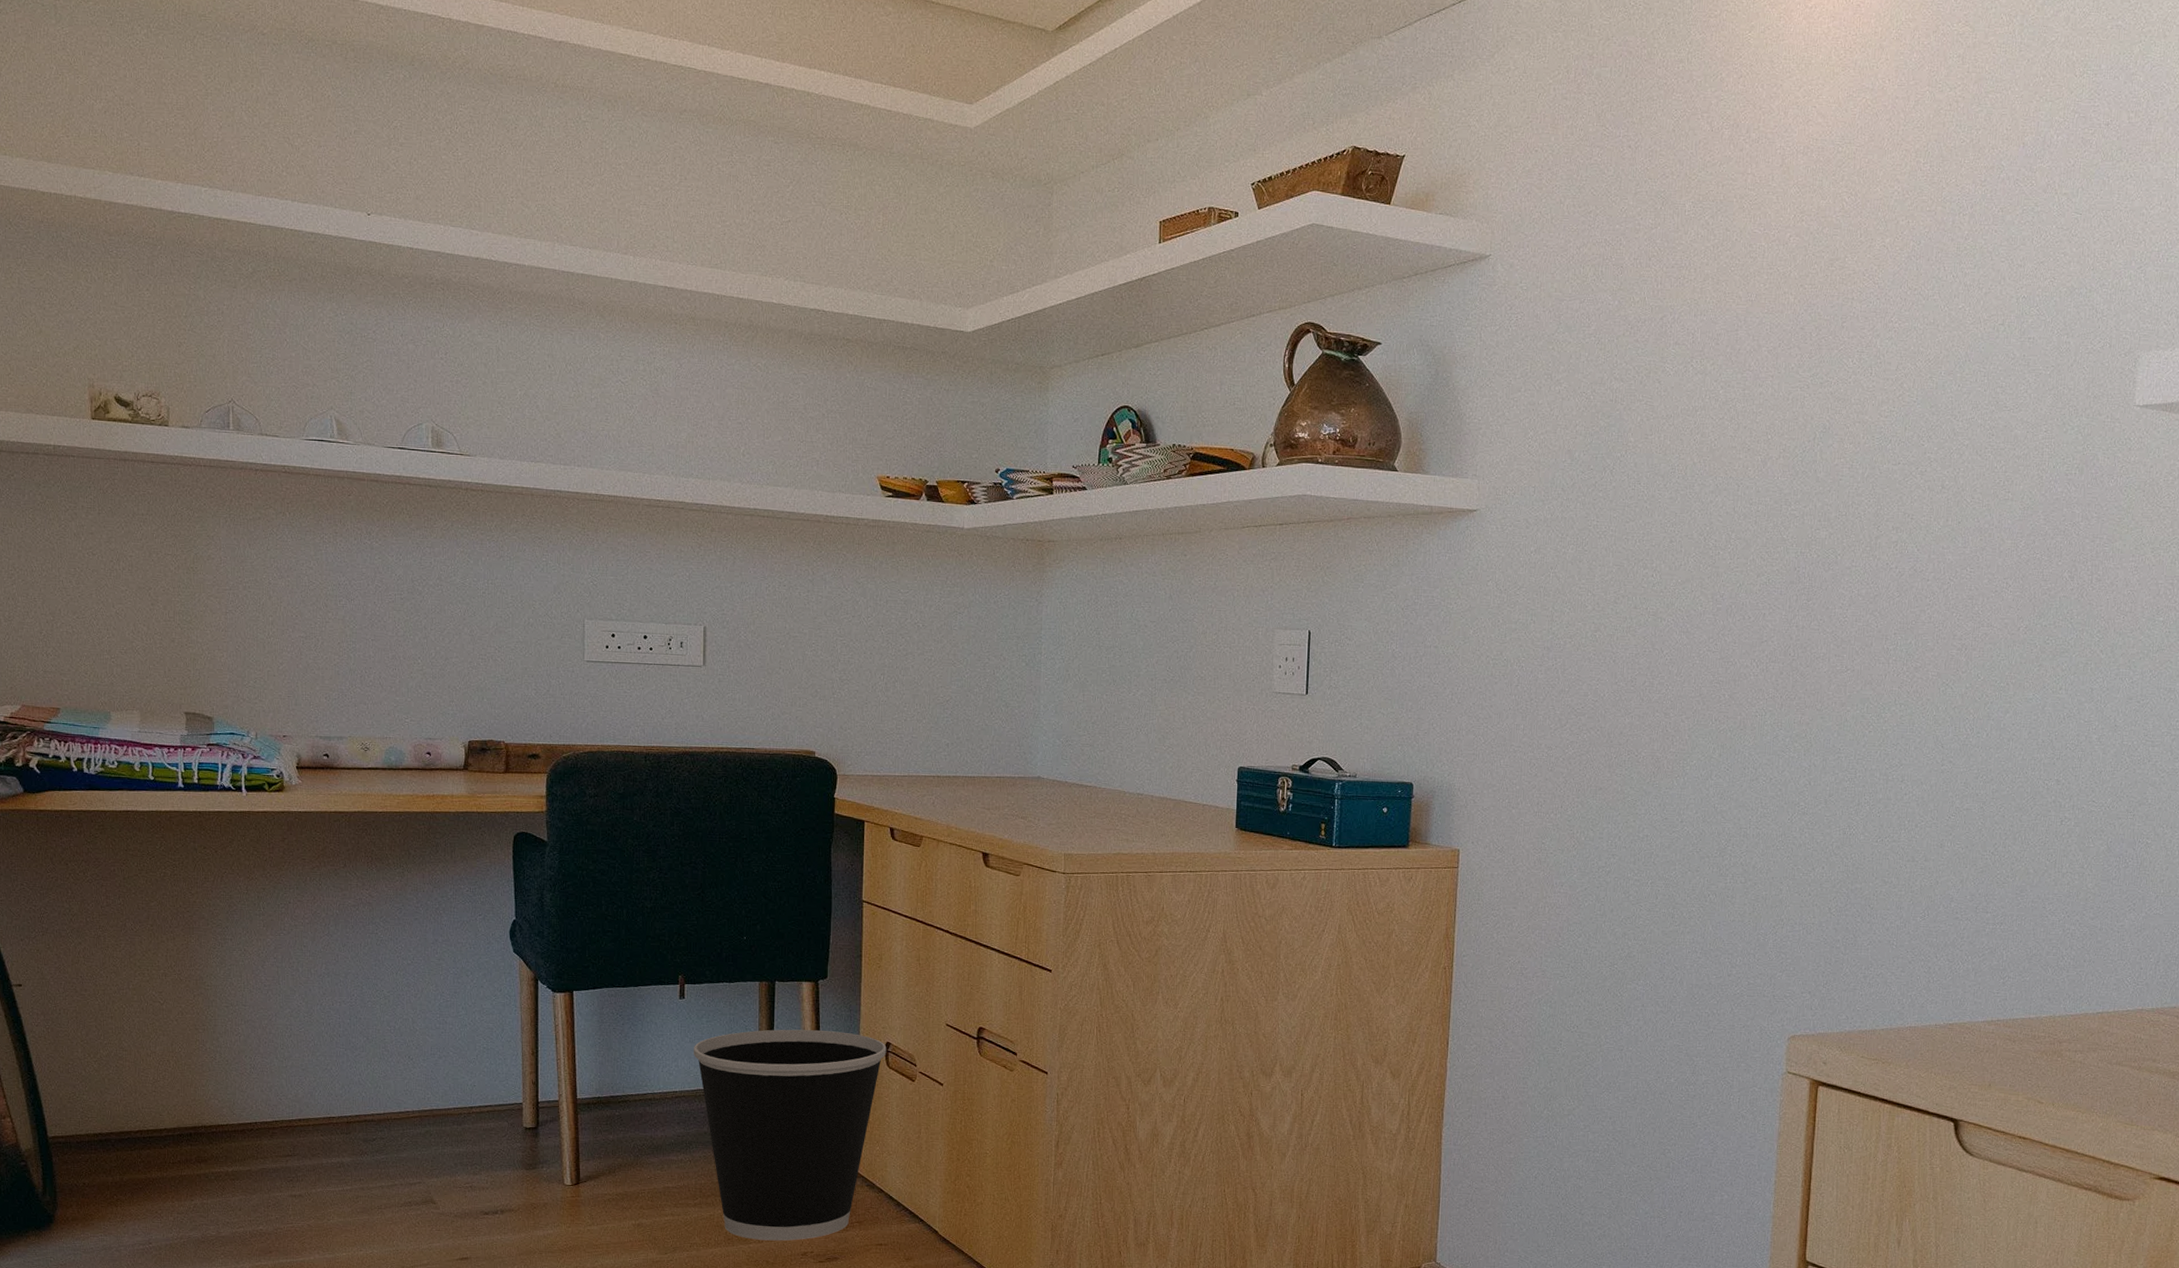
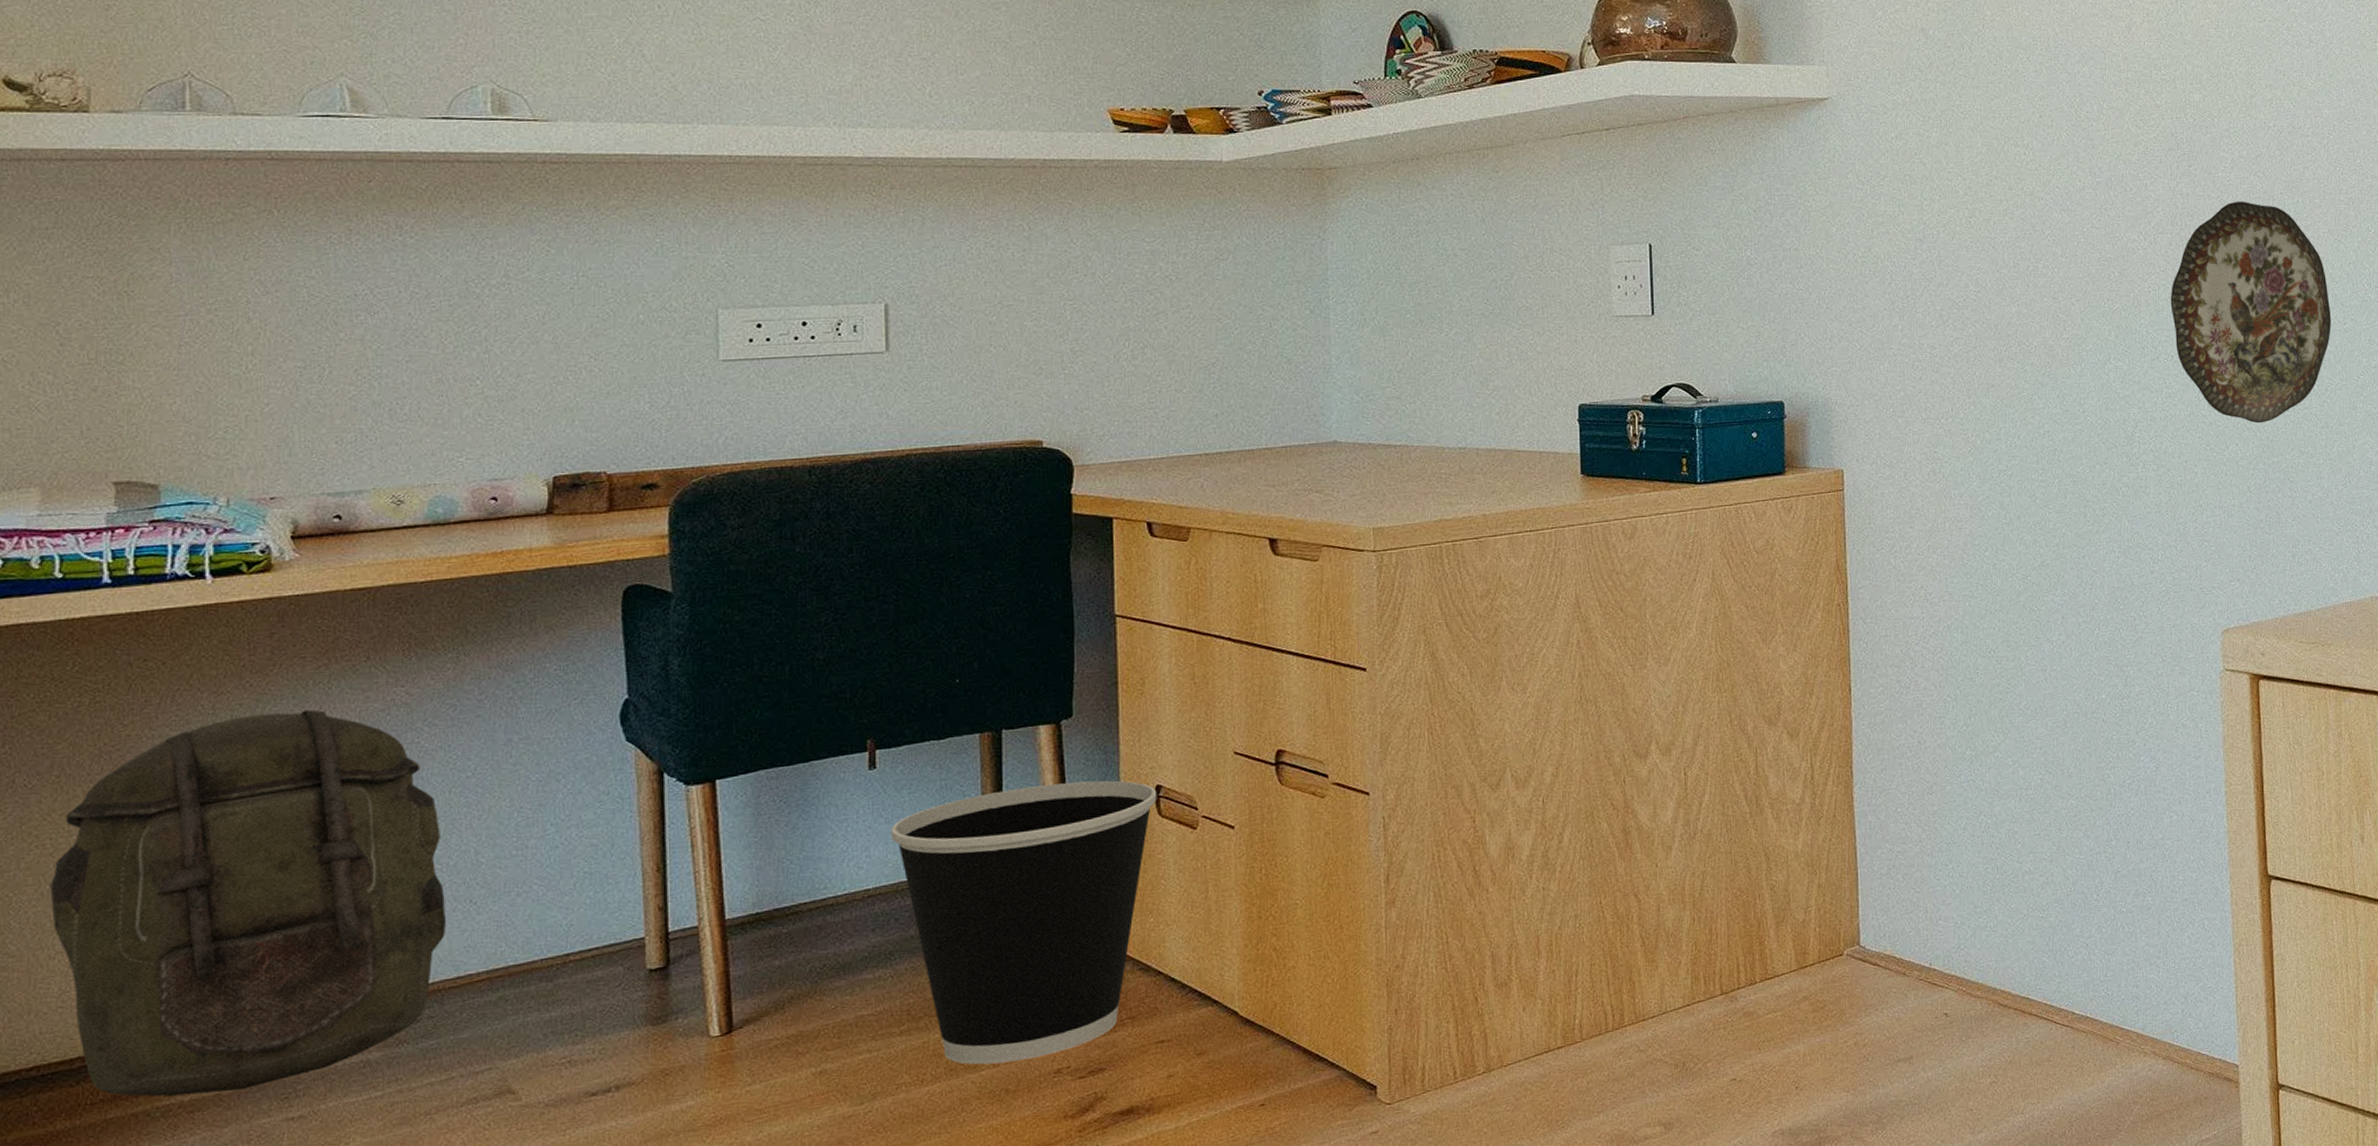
backpack: none [147,898,394,1169] -> present [49,709,447,1097]
decorative plate: none [1774,637,1930,851] -> present [2170,201,2332,424]

